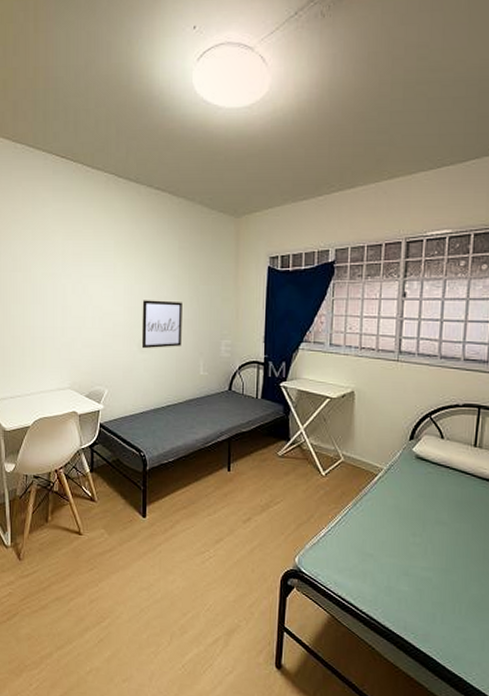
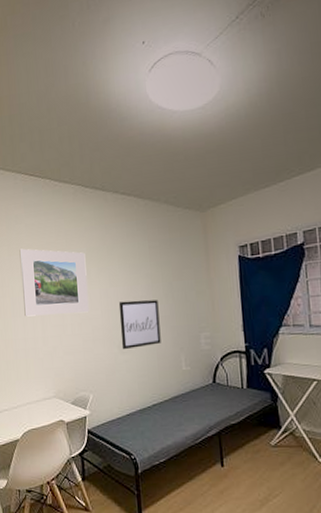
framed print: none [44,234,113,307] -> present [19,248,89,317]

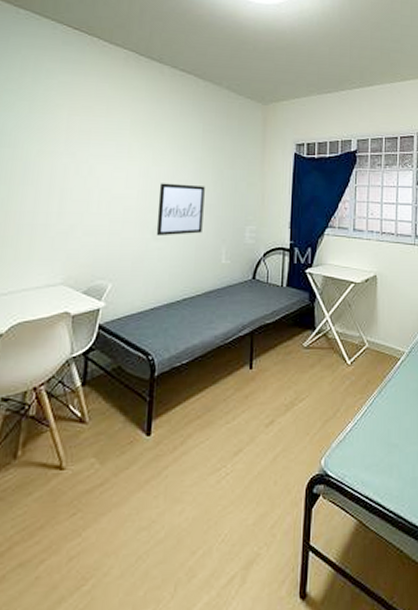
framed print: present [19,248,89,317] -> none [38,107,128,191]

